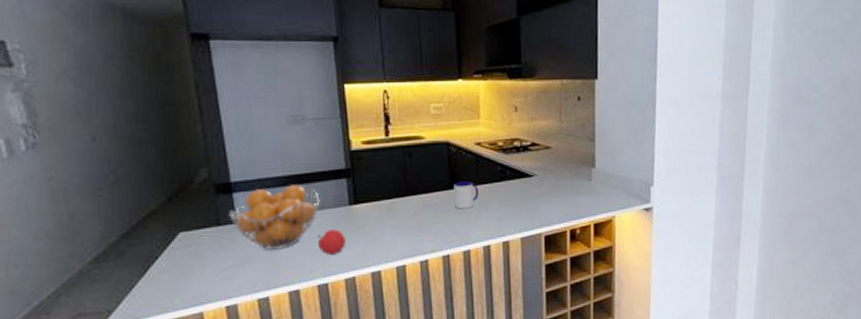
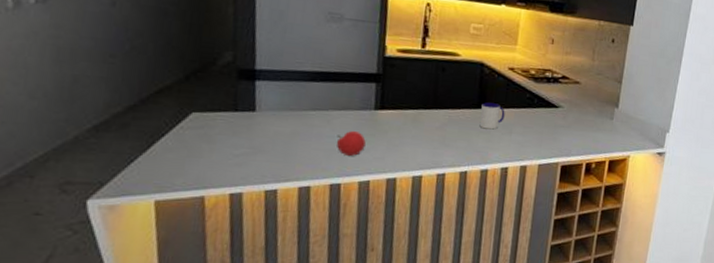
fruit basket: present [229,184,320,251] -> none [248,80,346,145]

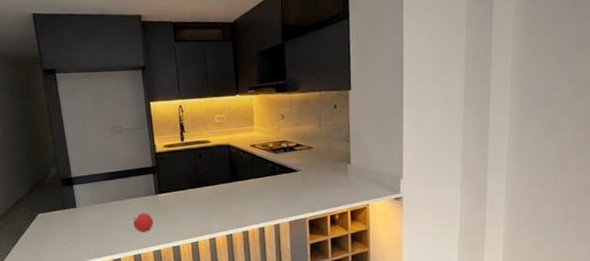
mug: present [479,102,505,130] -> none [234,176,254,198]

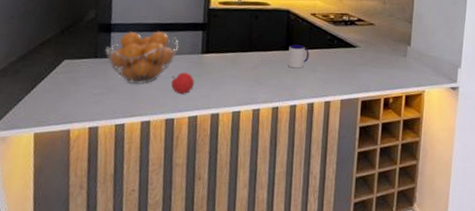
fruit basket: none [71,179,134,228] -> present [105,31,179,85]
mug: none [234,176,254,198] -> present [288,45,309,69]

